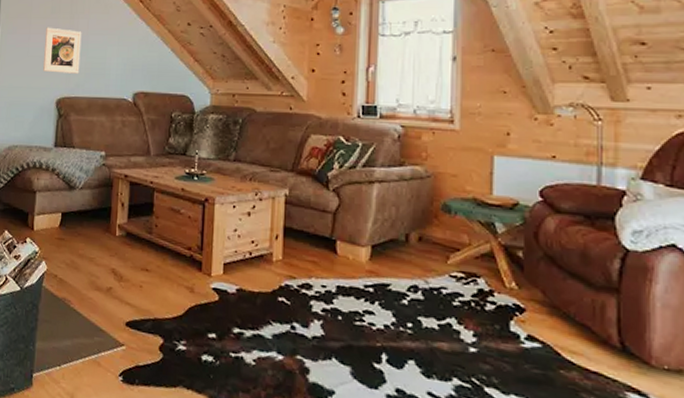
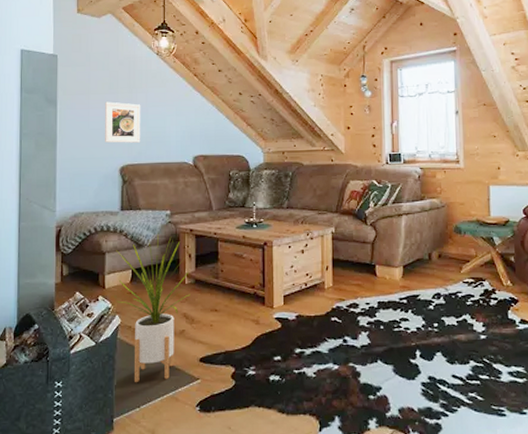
house plant: none [44,175,126,340] -> present [116,233,193,383]

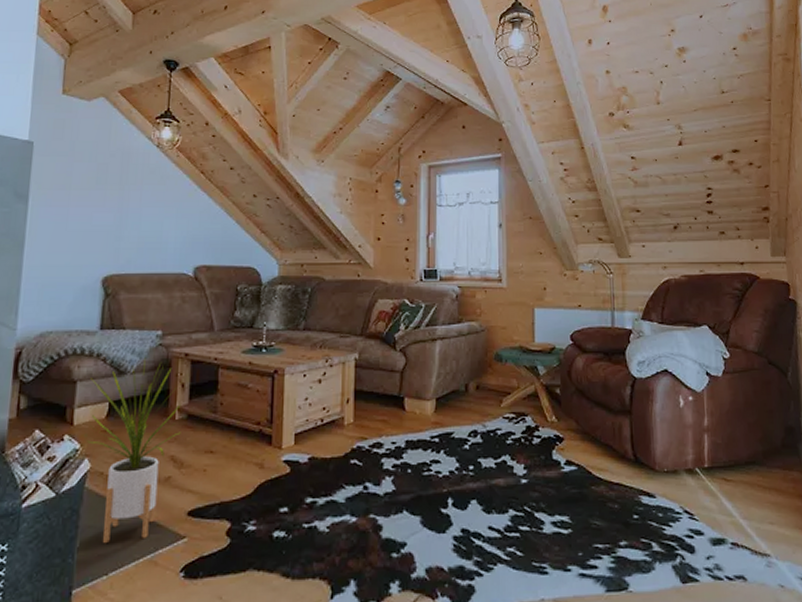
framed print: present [105,101,141,143] -> none [86,199,134,249]

